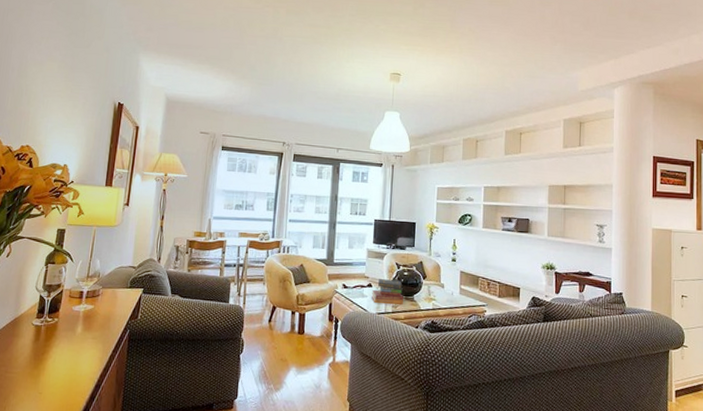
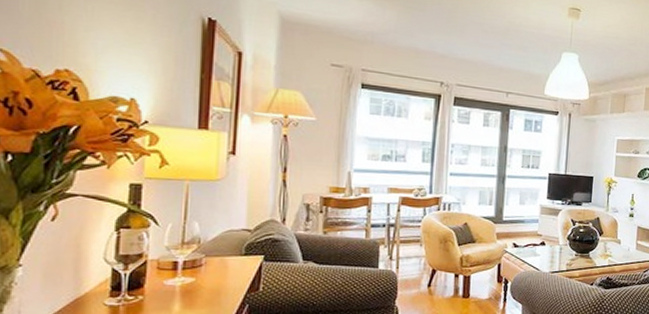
books: present [372,279,404,305] -> none [545,236,579,263]

